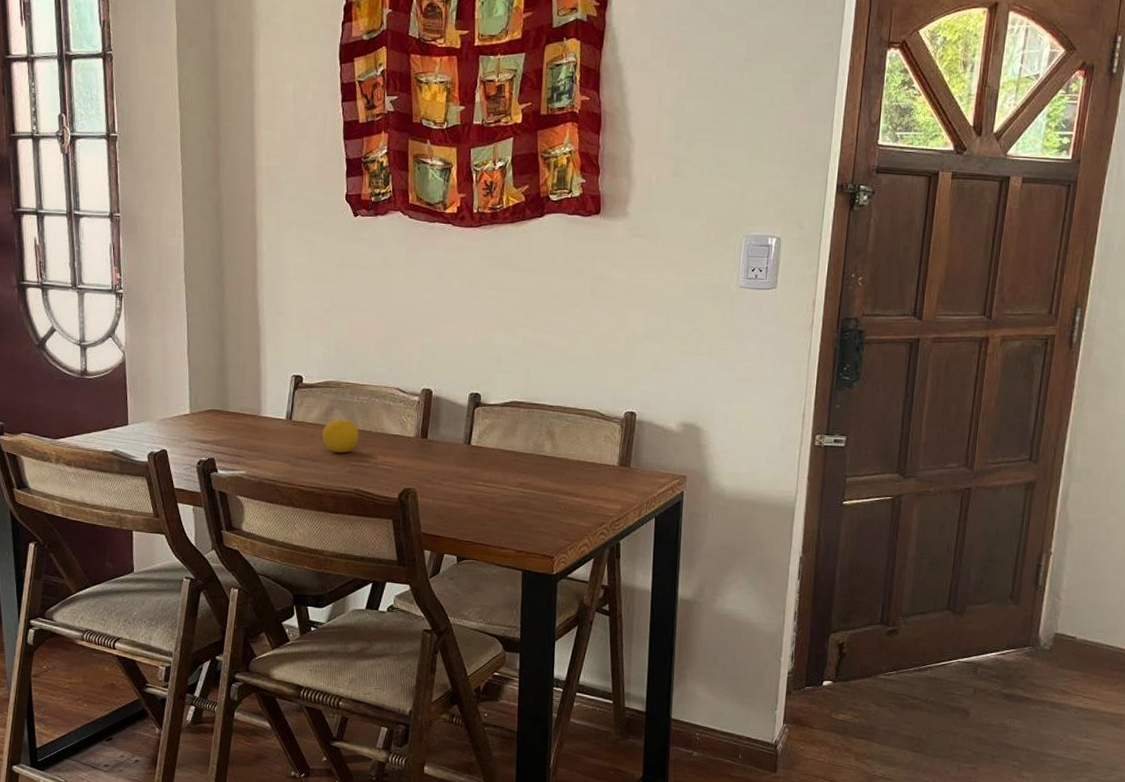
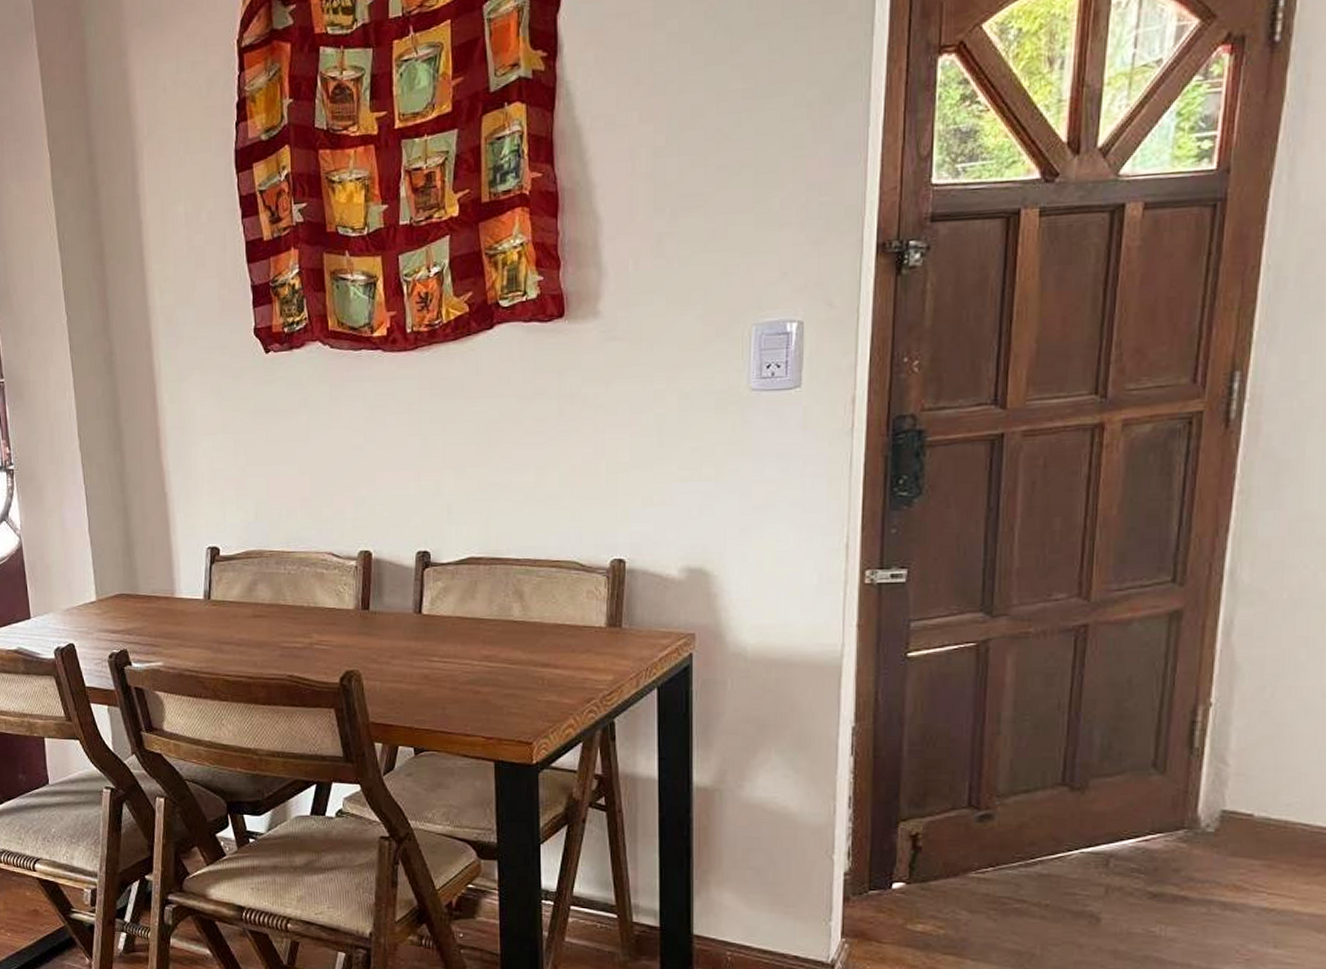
fruit: present [322,419,359,454] -> none [246,594,289,635]

